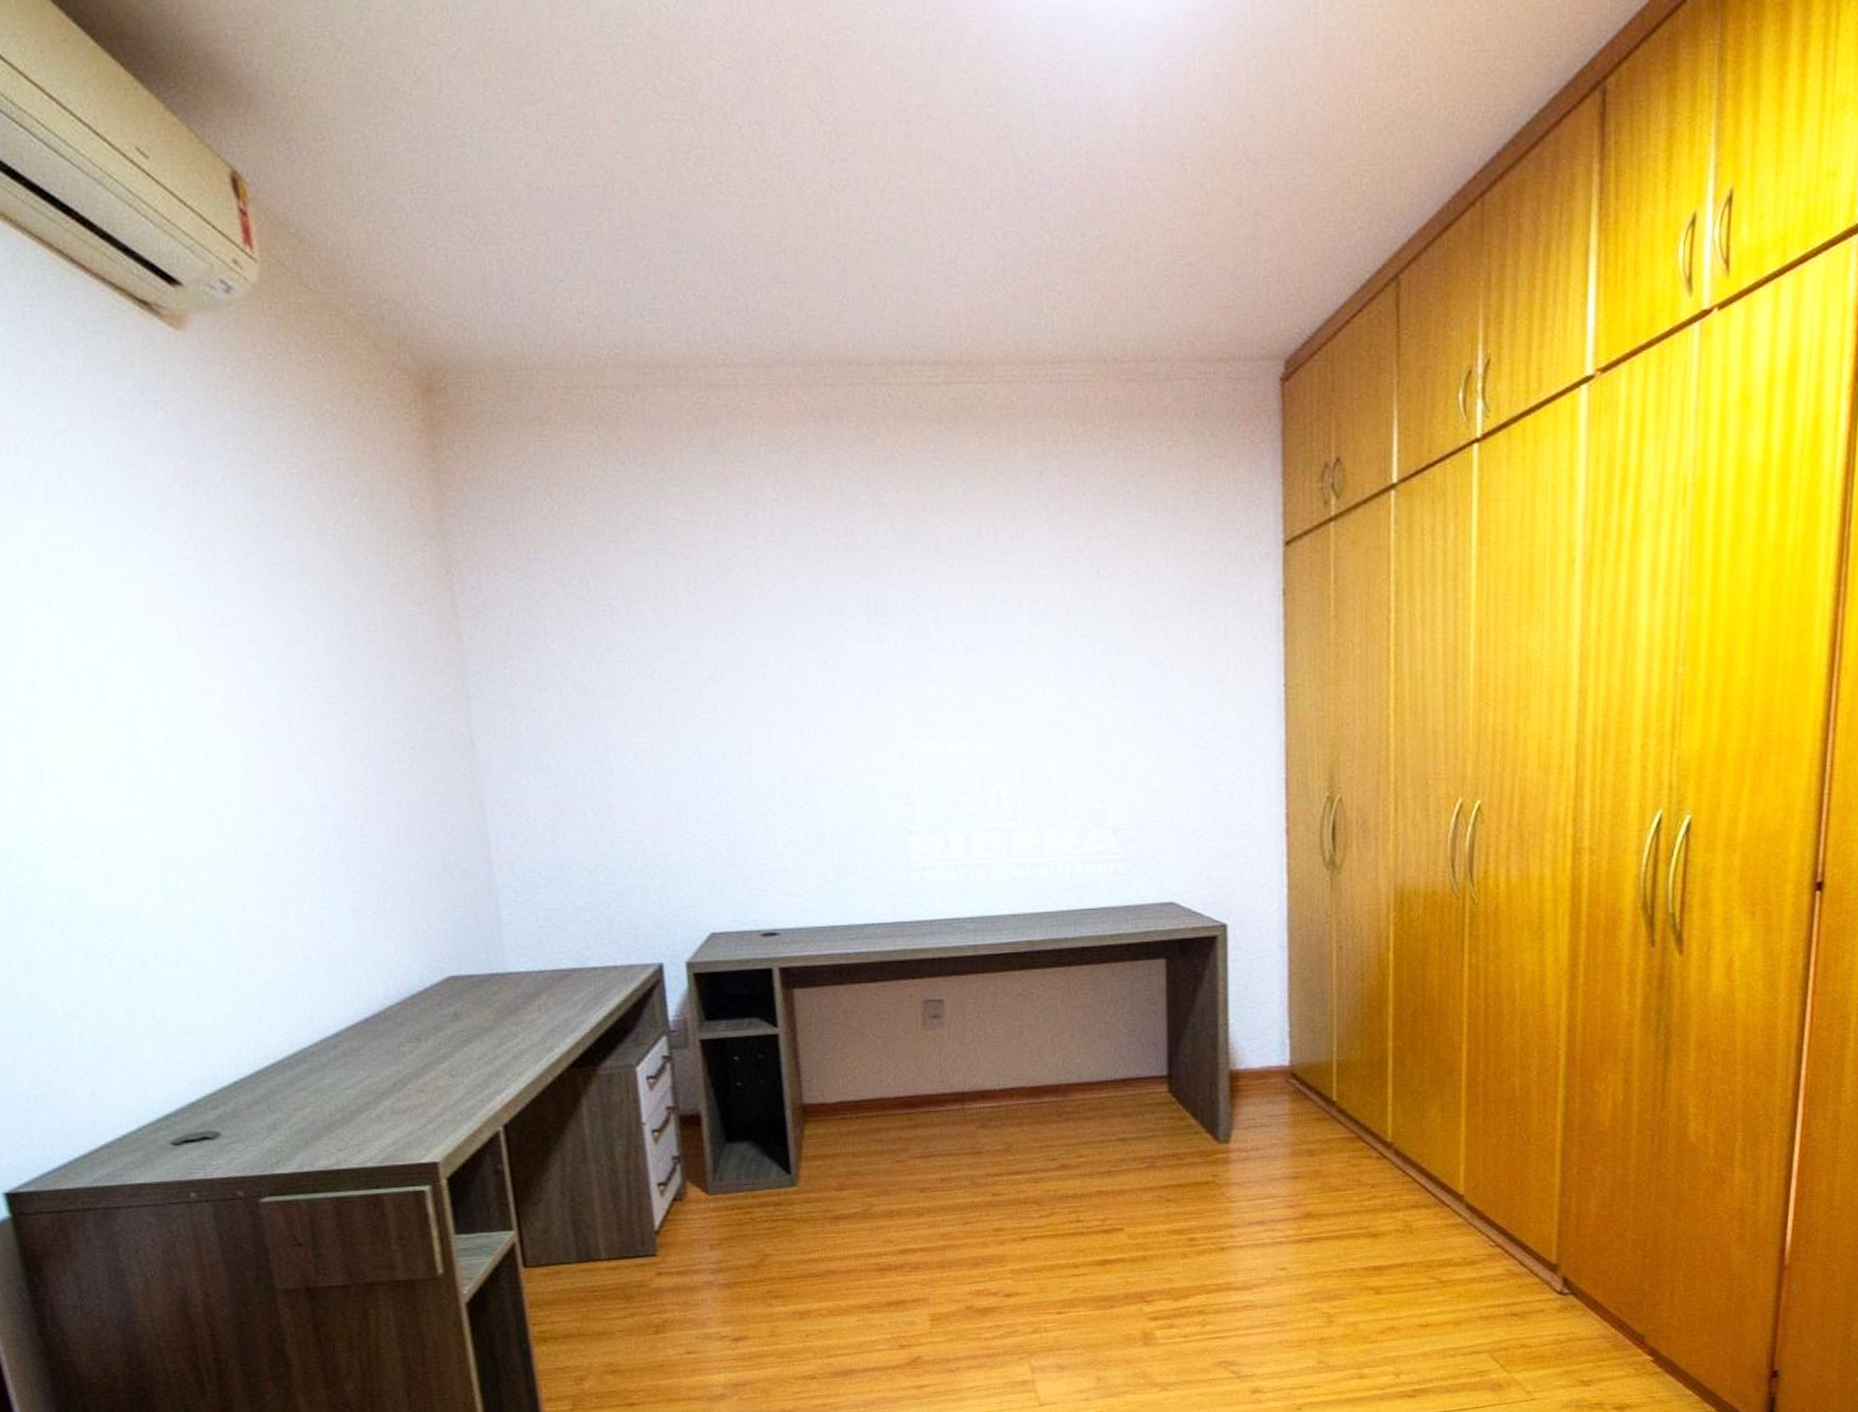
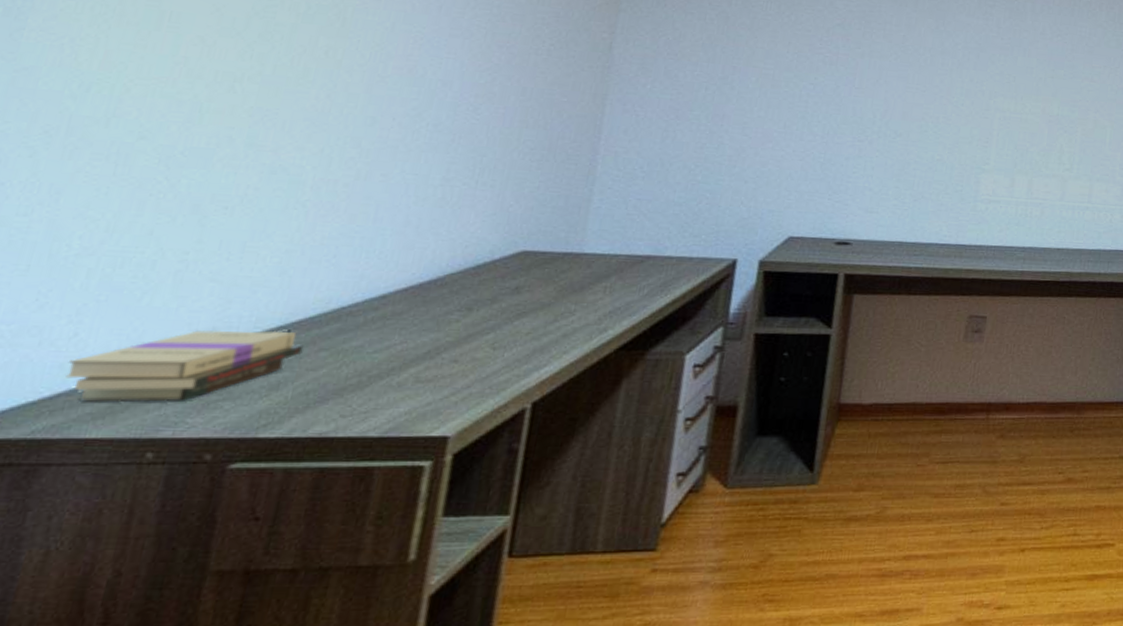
books: none [98,1075,285,1152] -> present [65,330,304,403]

